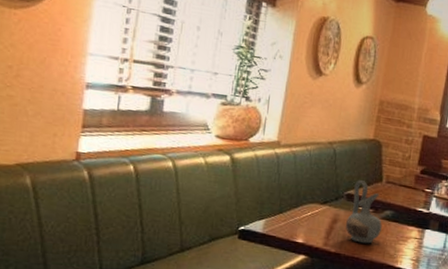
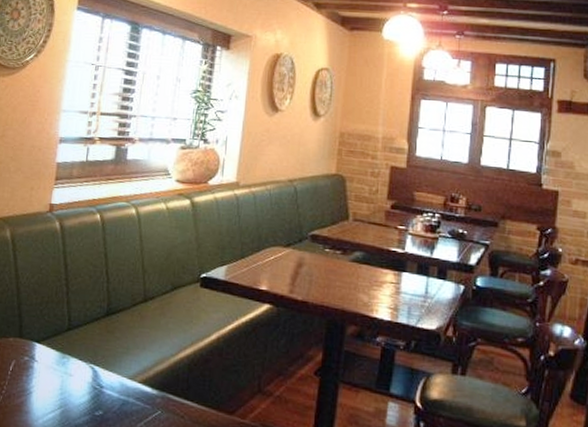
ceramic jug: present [345,180,382,244] -> none [311,219,352,290]

